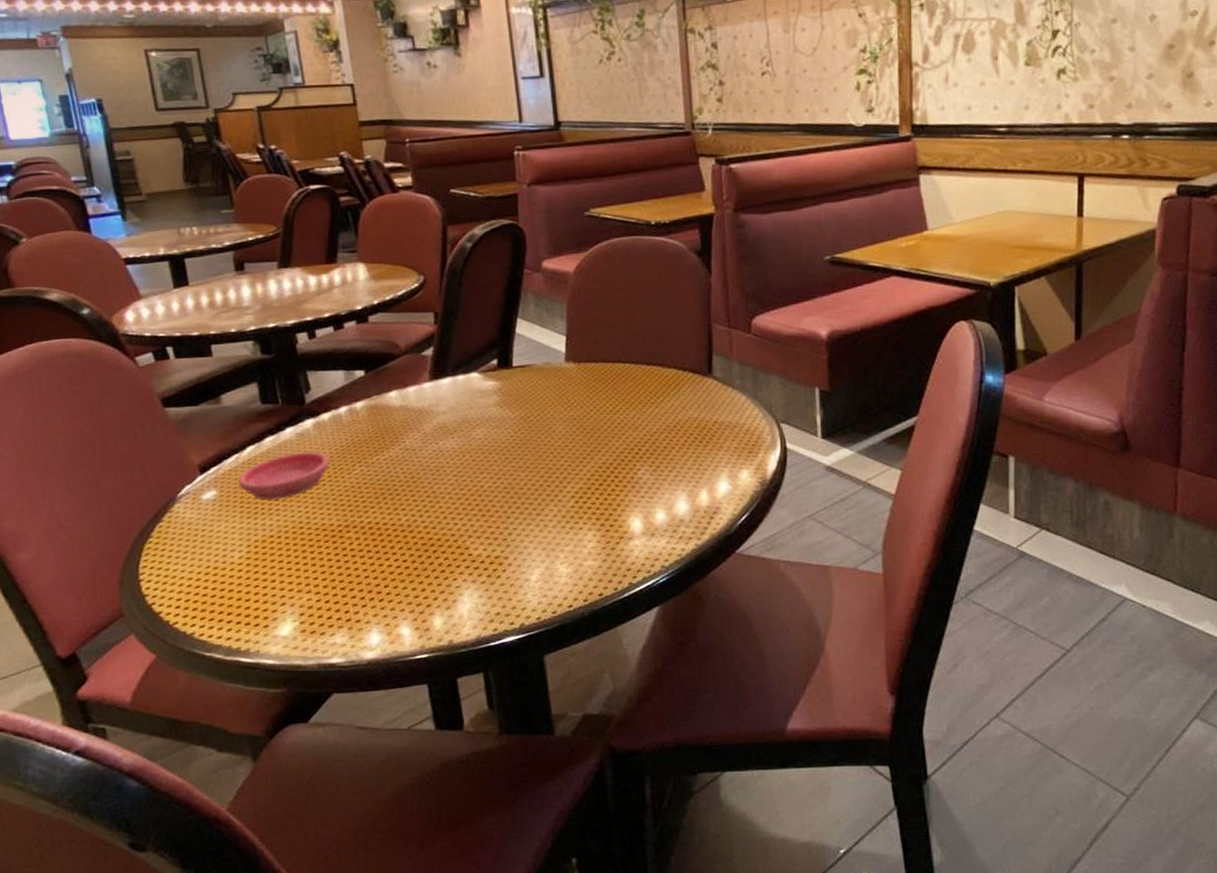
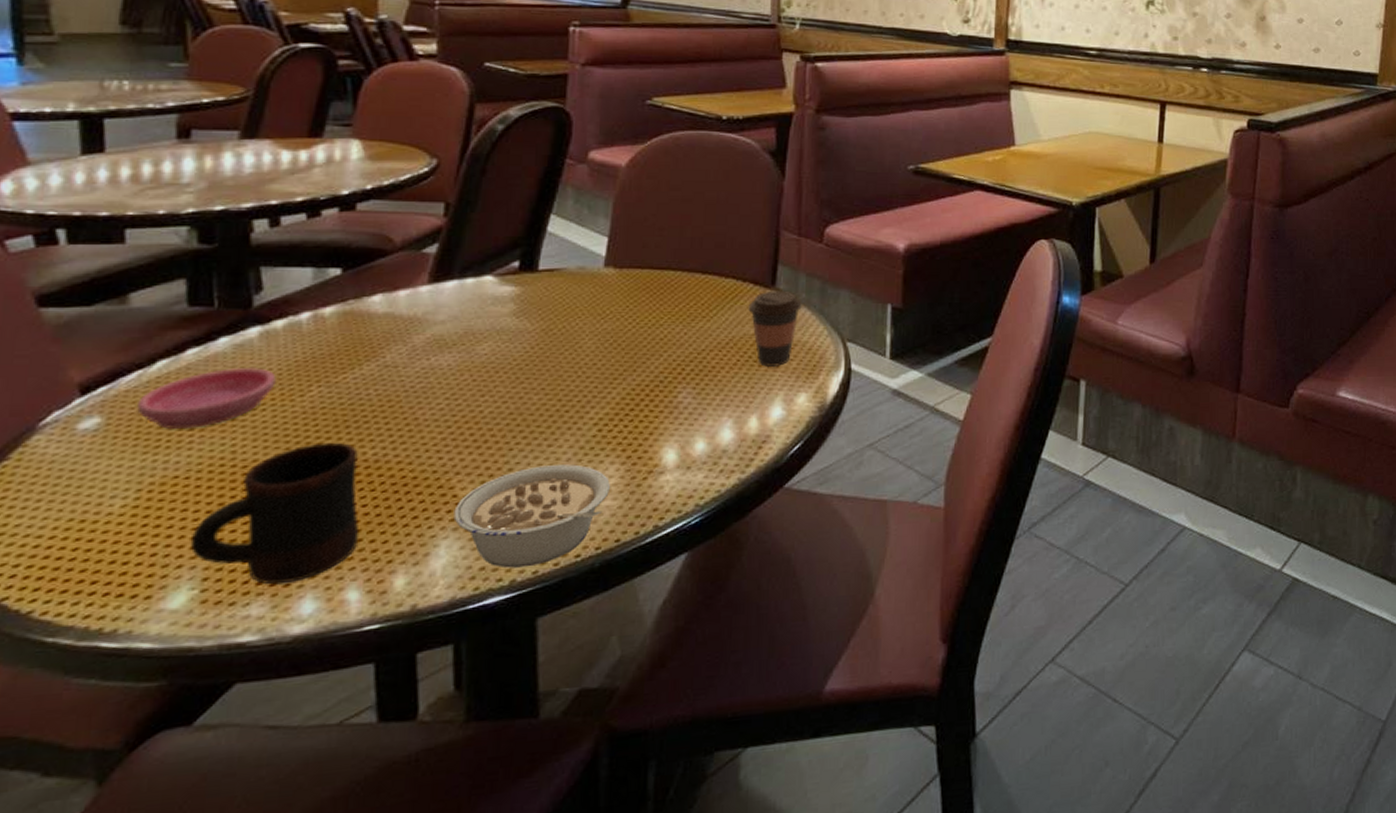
mug: none [288,510,404,620] -> present [189,442,360,585]
legume: none [471,530,591,614] -> present [453,464,611,568]
coffee cup: none [690,378,737,447] -> present [748,290,802,368]

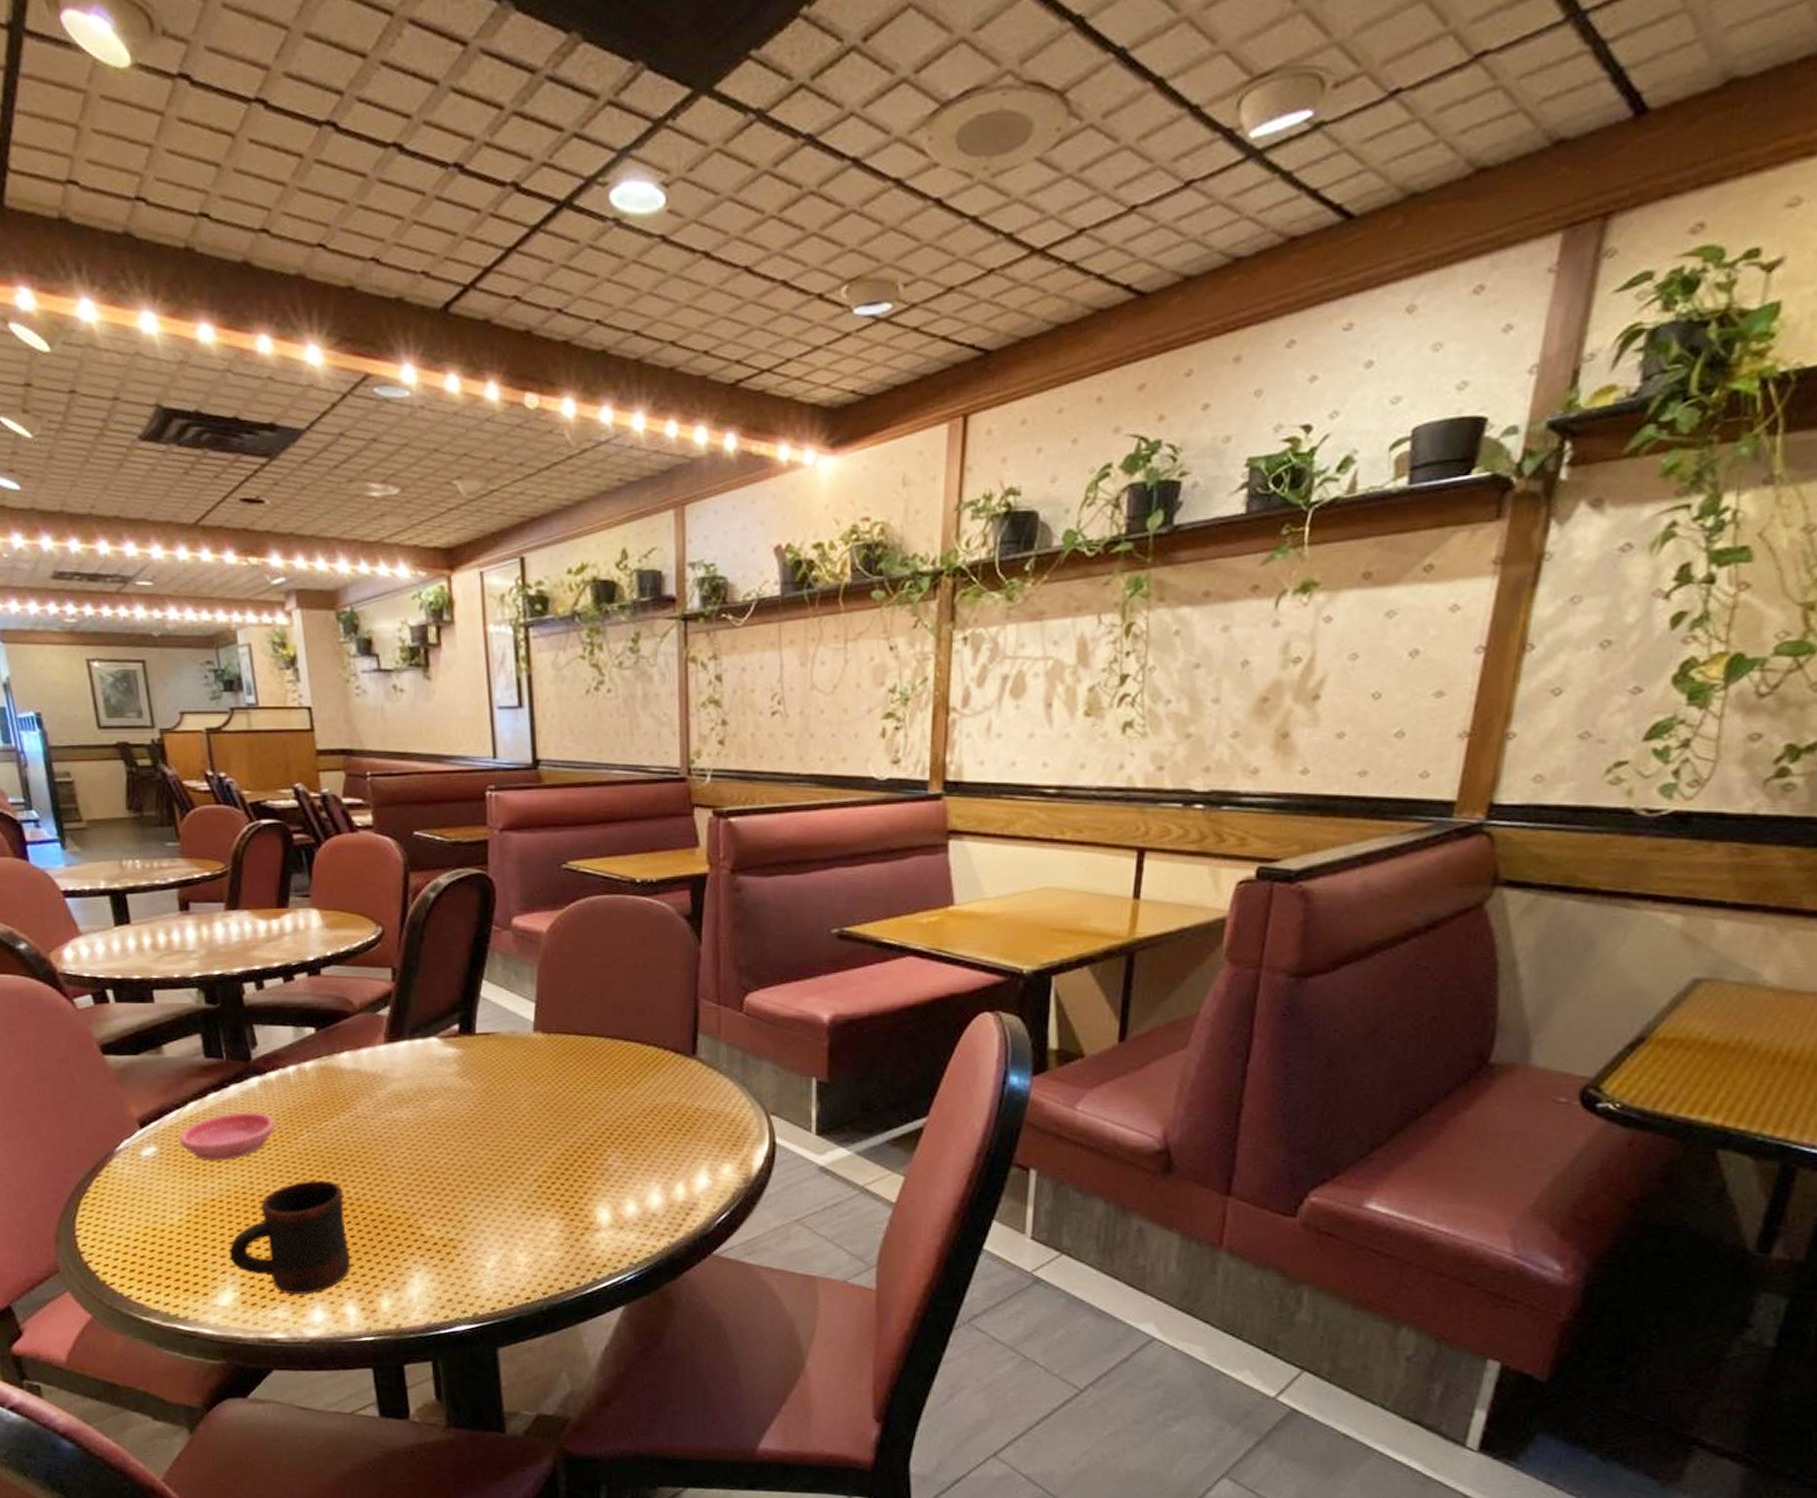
legume: present [453,464,611,568] -> none [423,1214,553,1303]
coffee cup: present [748,290,802,368] -> none [670,1059,723,1137]

